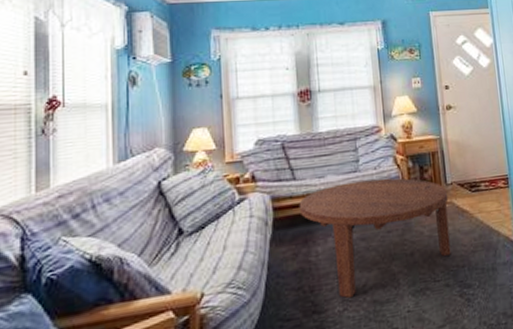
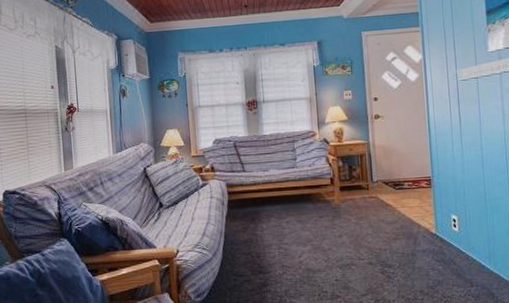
coffee table: present [299,178,451,299] -> none [248,174,375,265]

